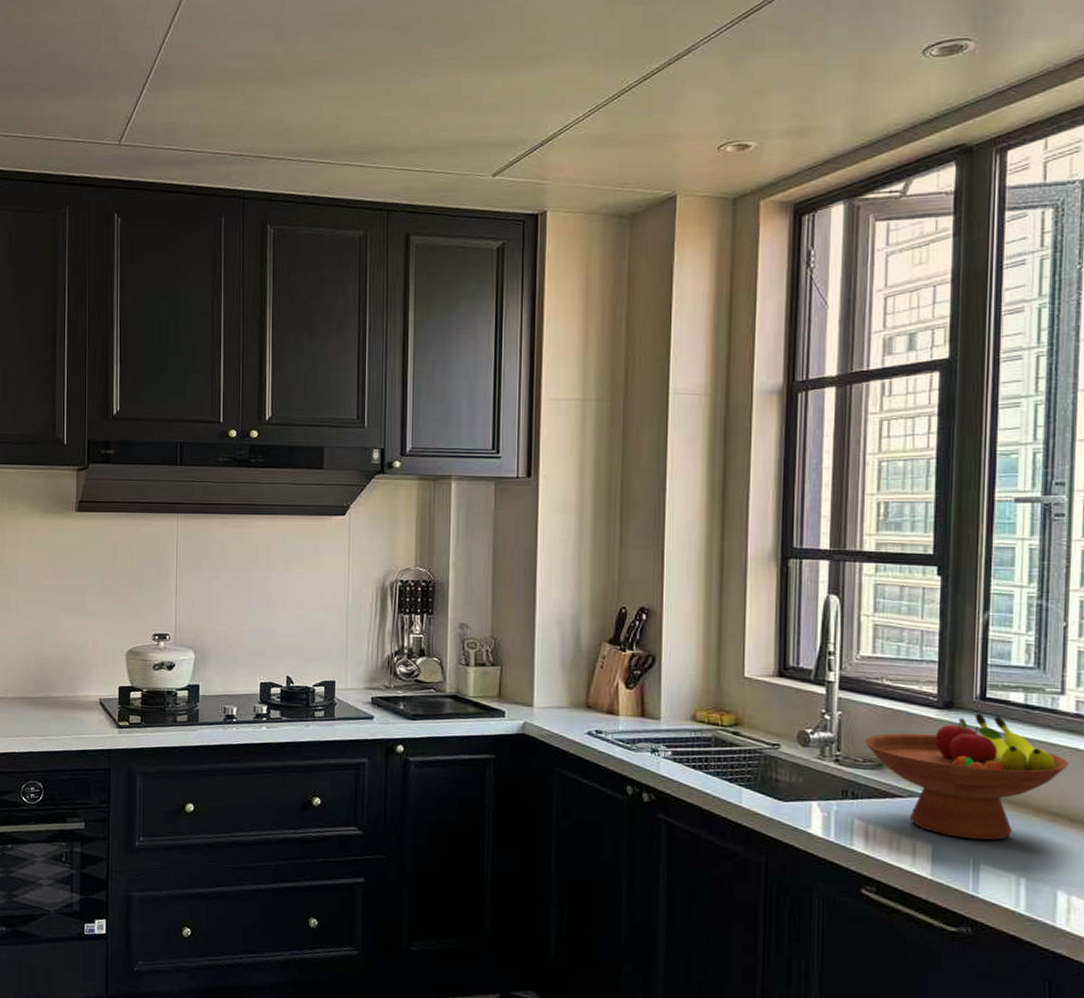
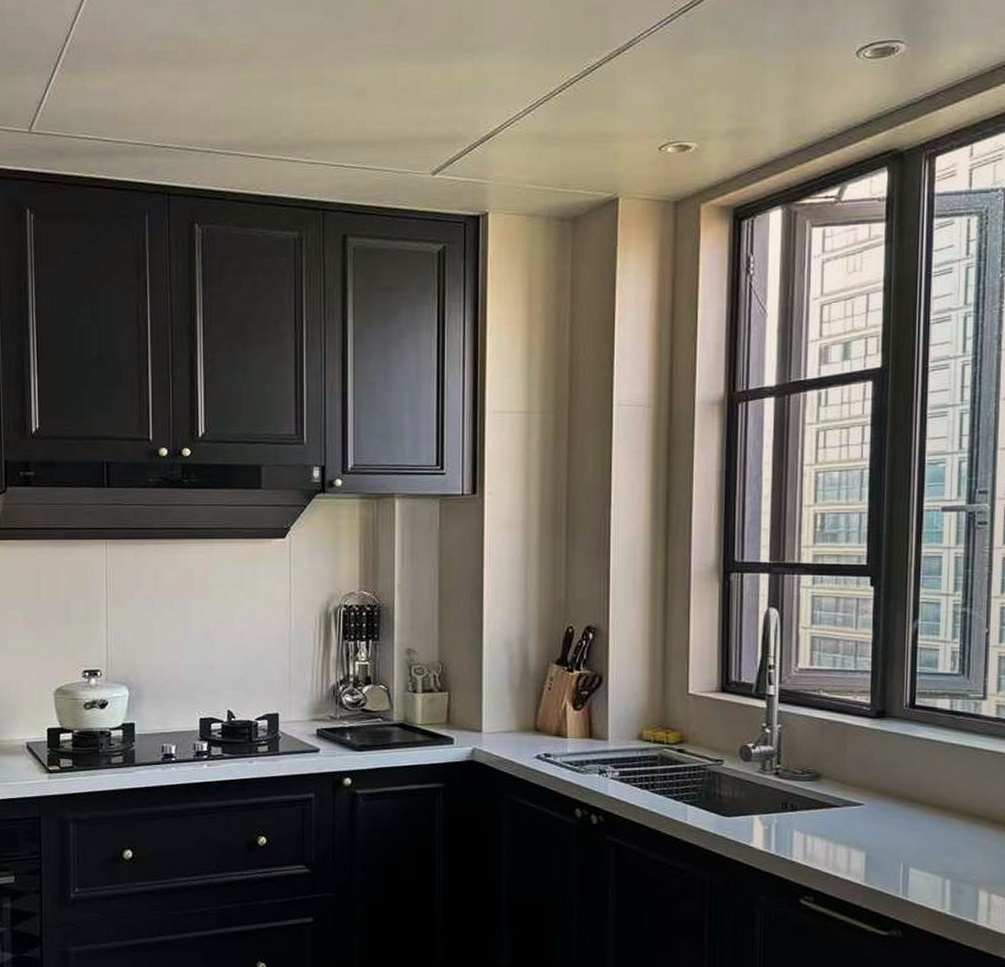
fruit bowl: present [864,713,1069,840] -> none [802,721,990,845]

